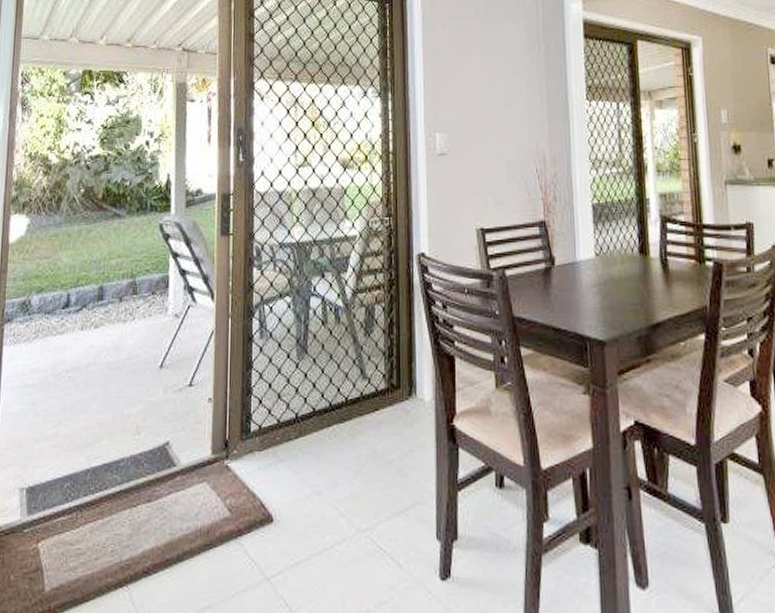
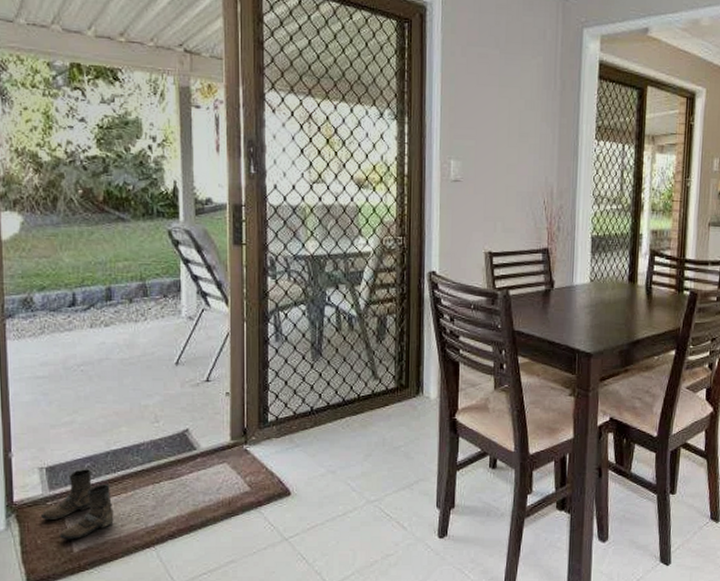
boots: none [17,490,89,576] -> present [41,469,114,540]

